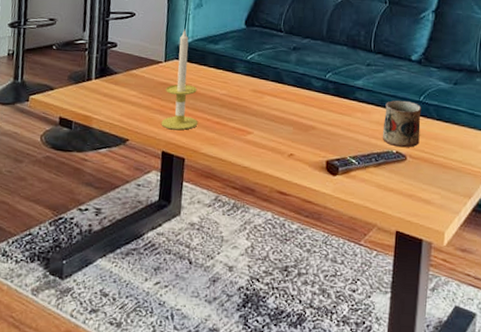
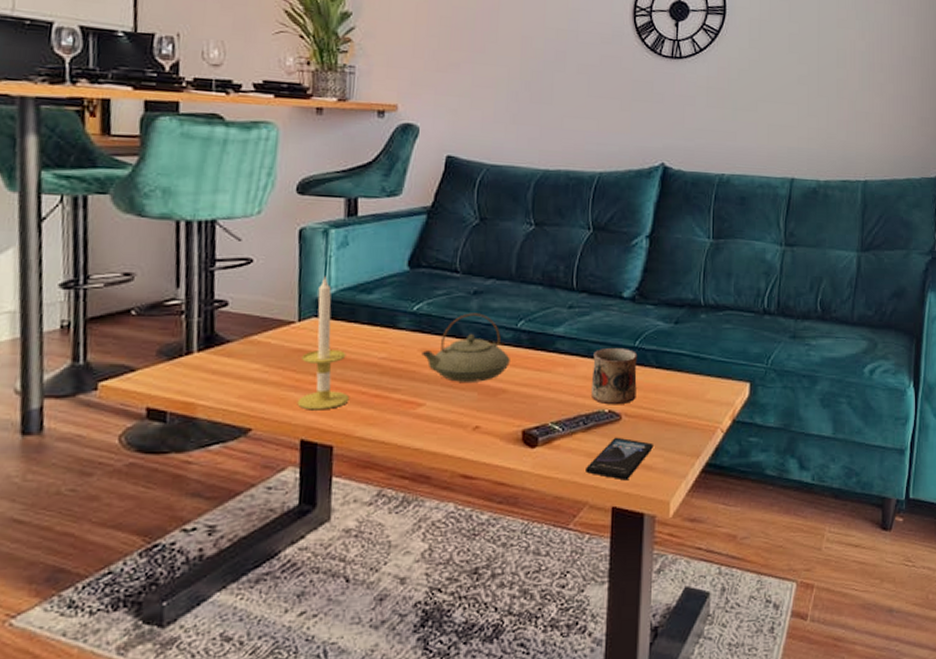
teapot: none [252,64,319,119] -> present [421,313,510,382]
smartphone: none [376,173,432,211] -> present [586,437,653,481]

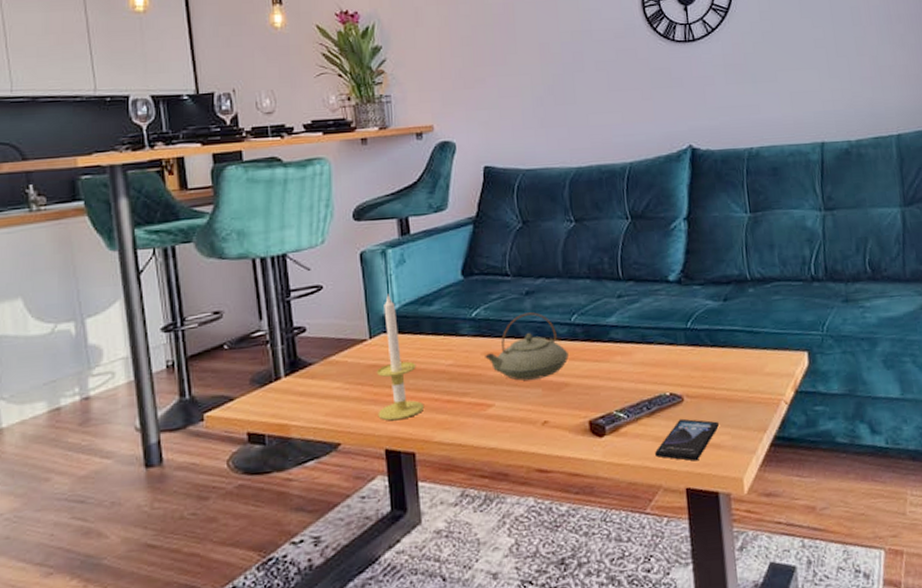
mug: present [590,347,638,405] -> none [648,330,695,388]

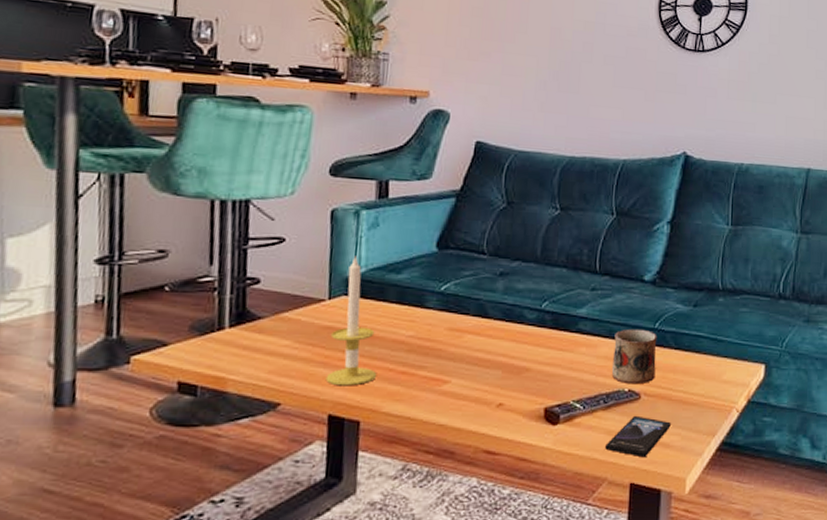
teapot: present [485,312,569,381] -> none [448,293,534,361]
mug: none [648,330,695,388] -> present [611,328,657,385]

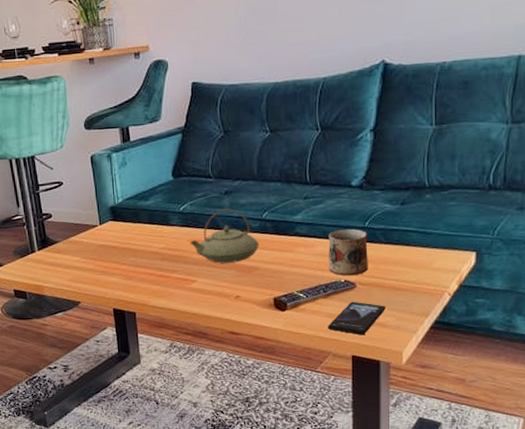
candle: present [325,256,377,386] -> none [105,190,143,288]
teapot: none [448,293,534,361] -> present [190,209,259,263]

